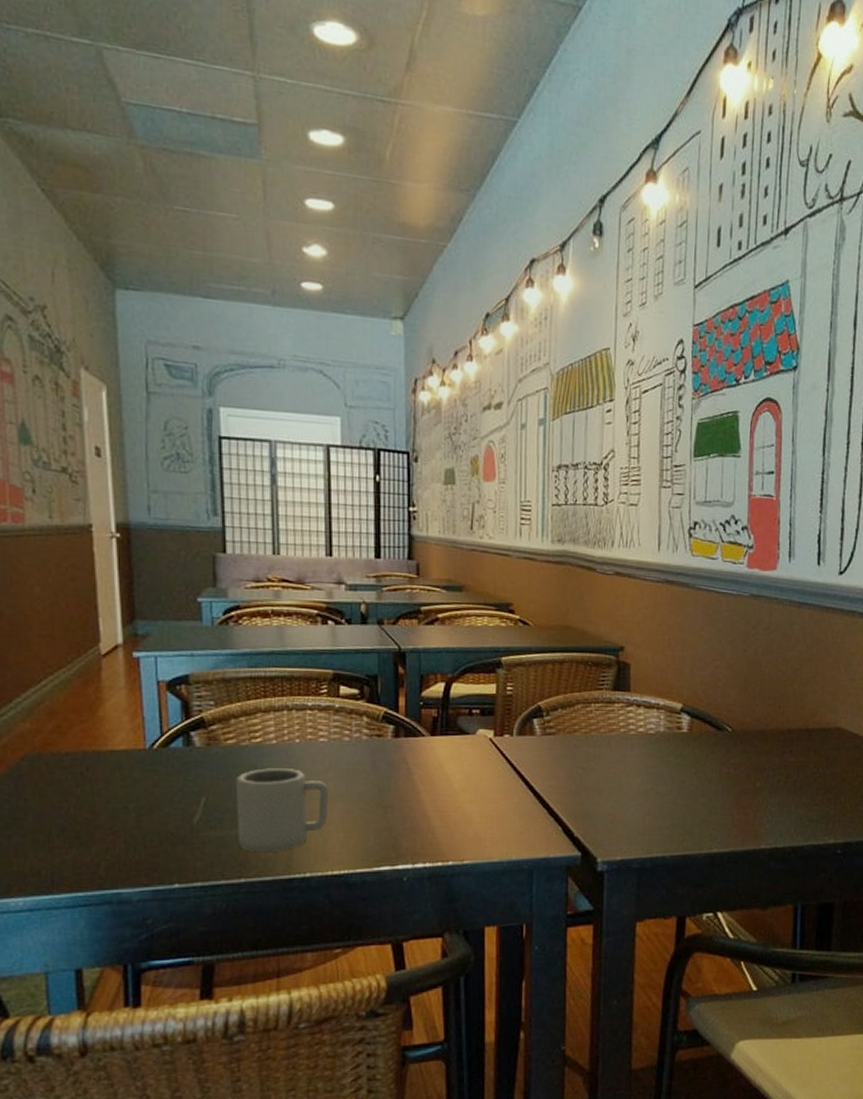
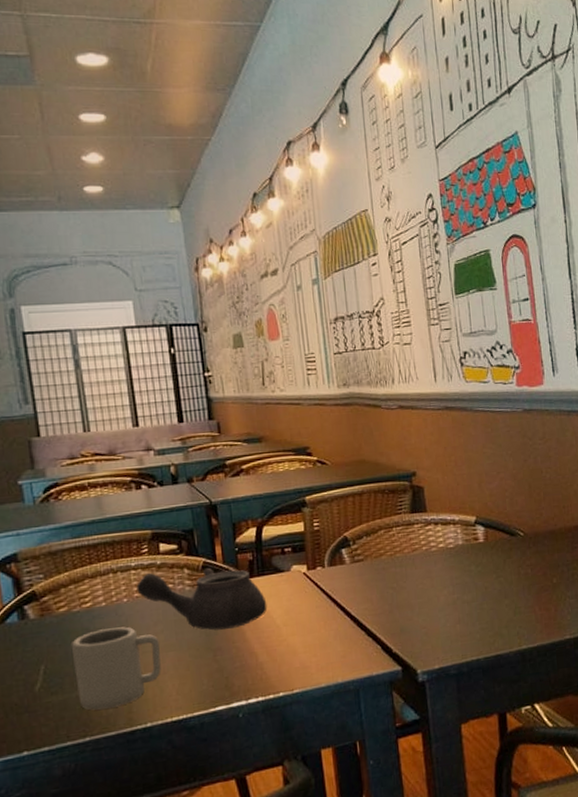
teapot: none [311,715,447,786] -> present [136,567,268,631]

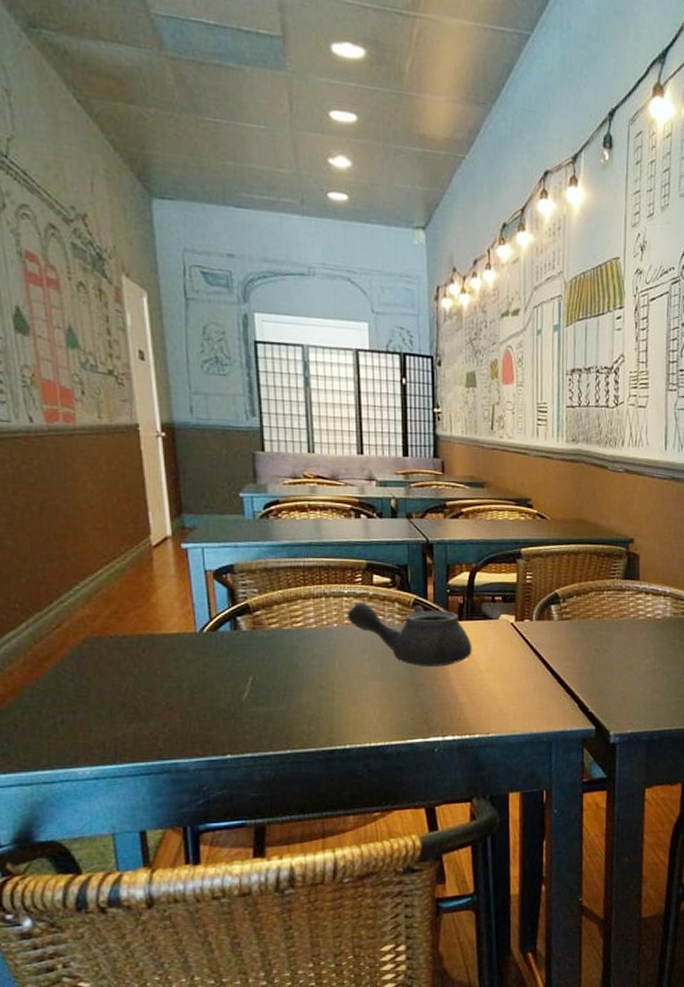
cup: present [70,627,161,710] -> none [279,650,364,726]

